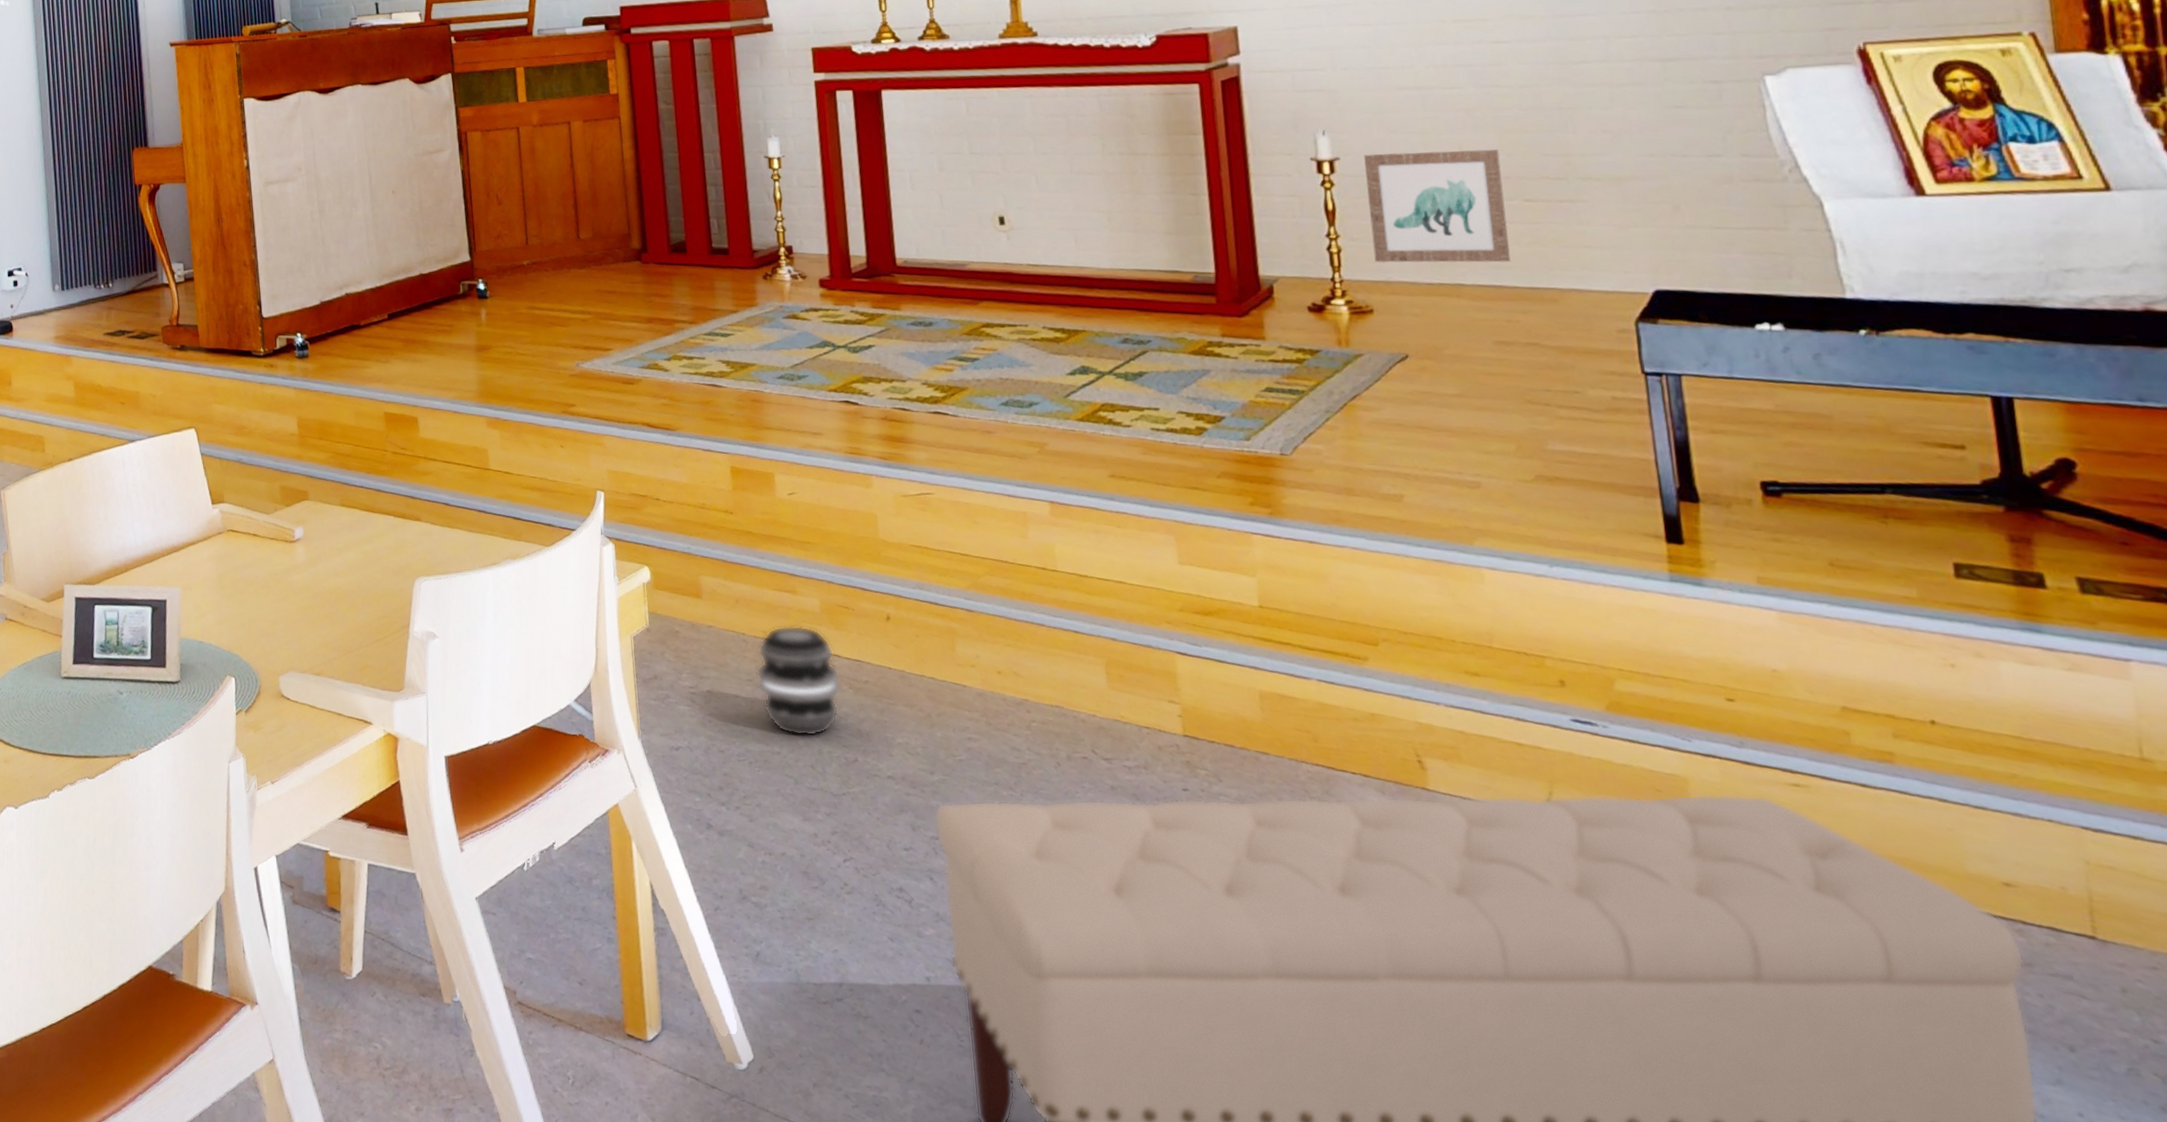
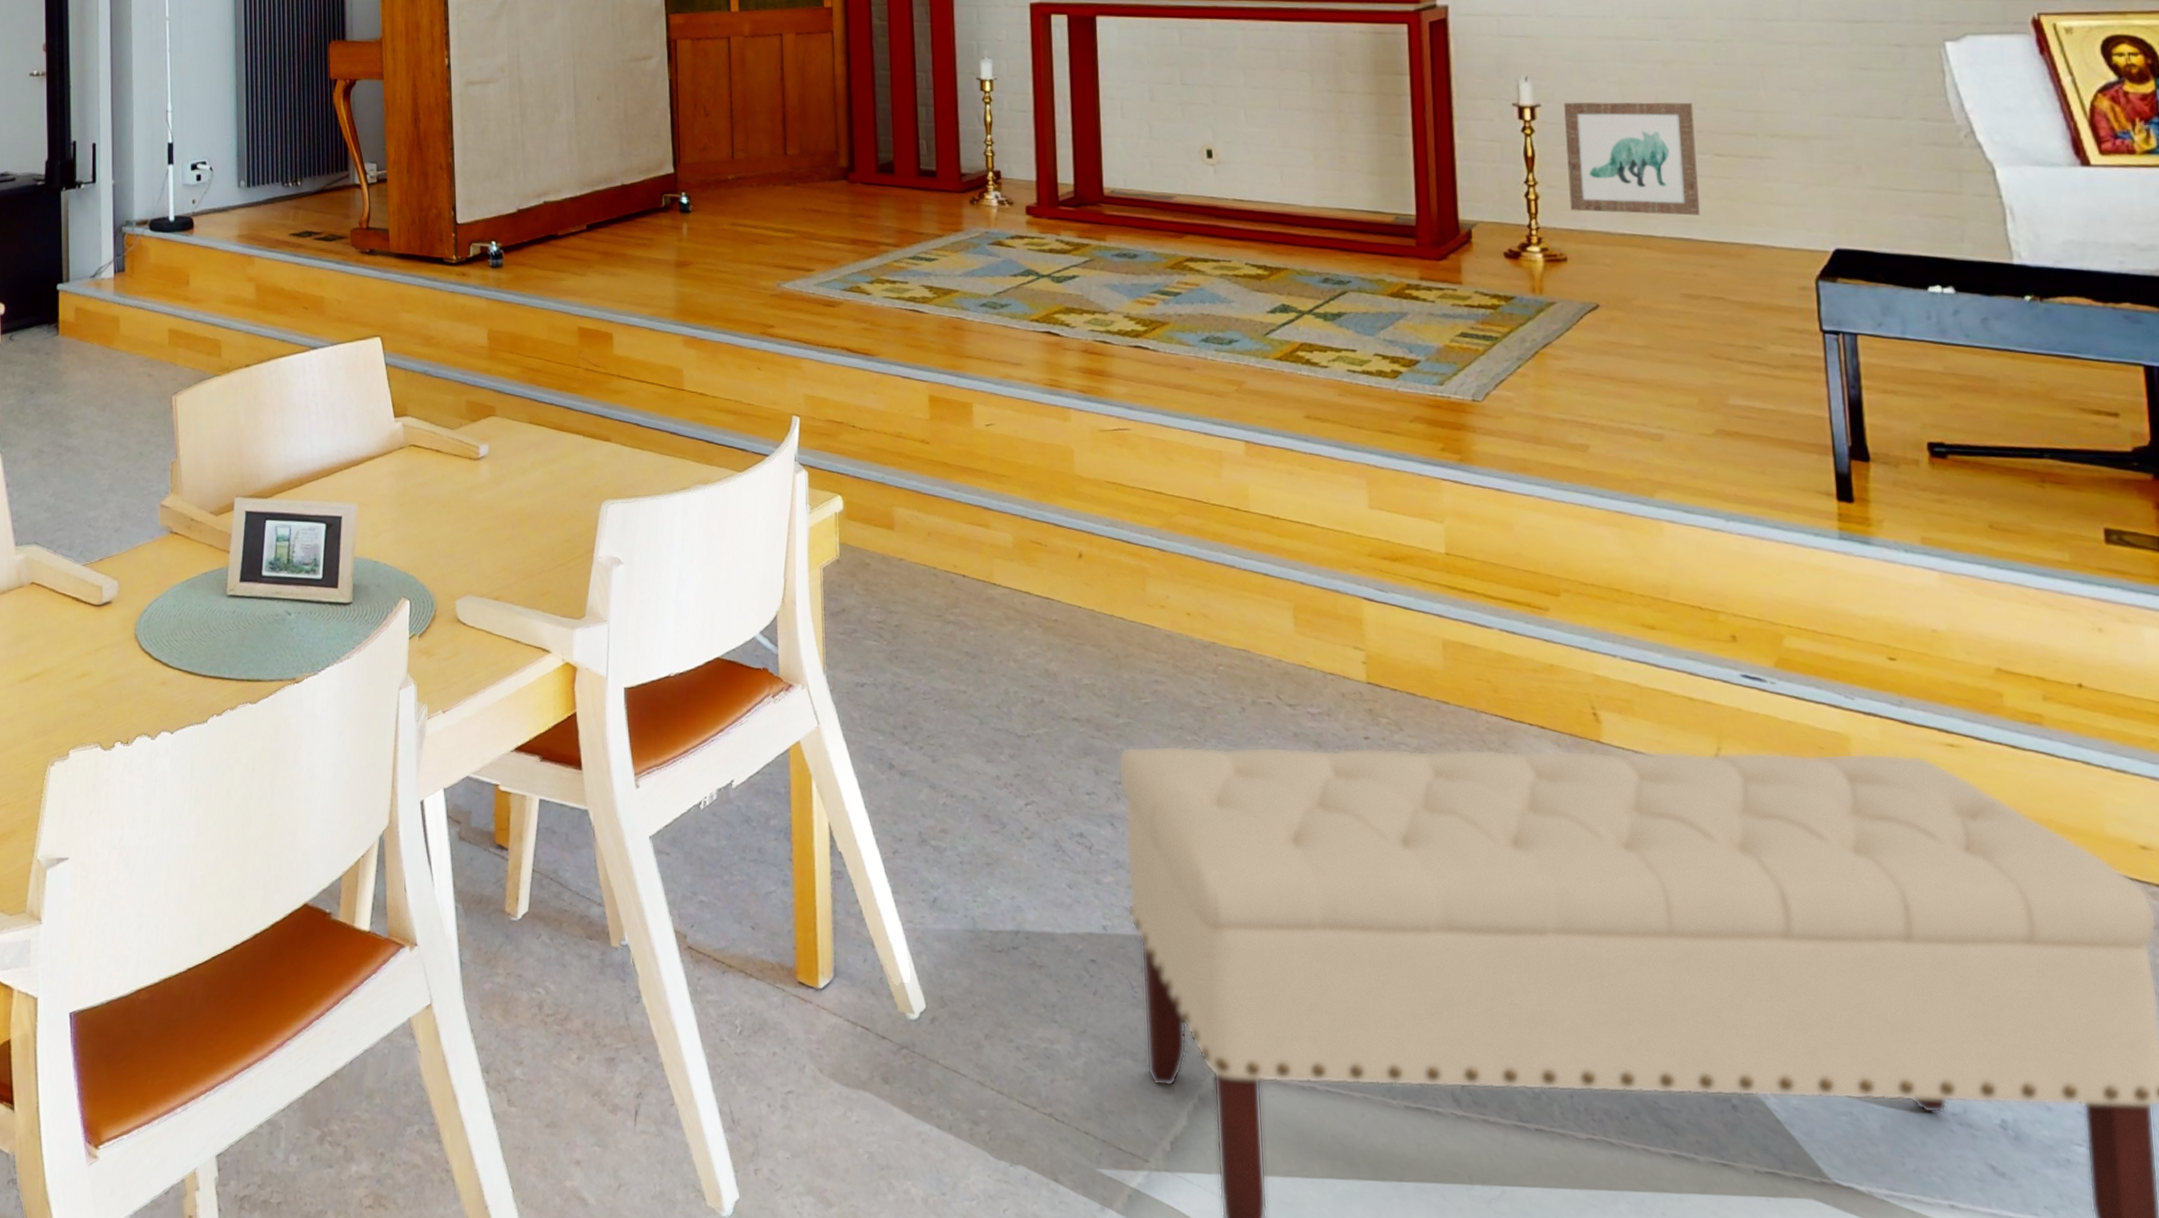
speaker: present [756,625,841,737] -> none [946,560,1030,676]

